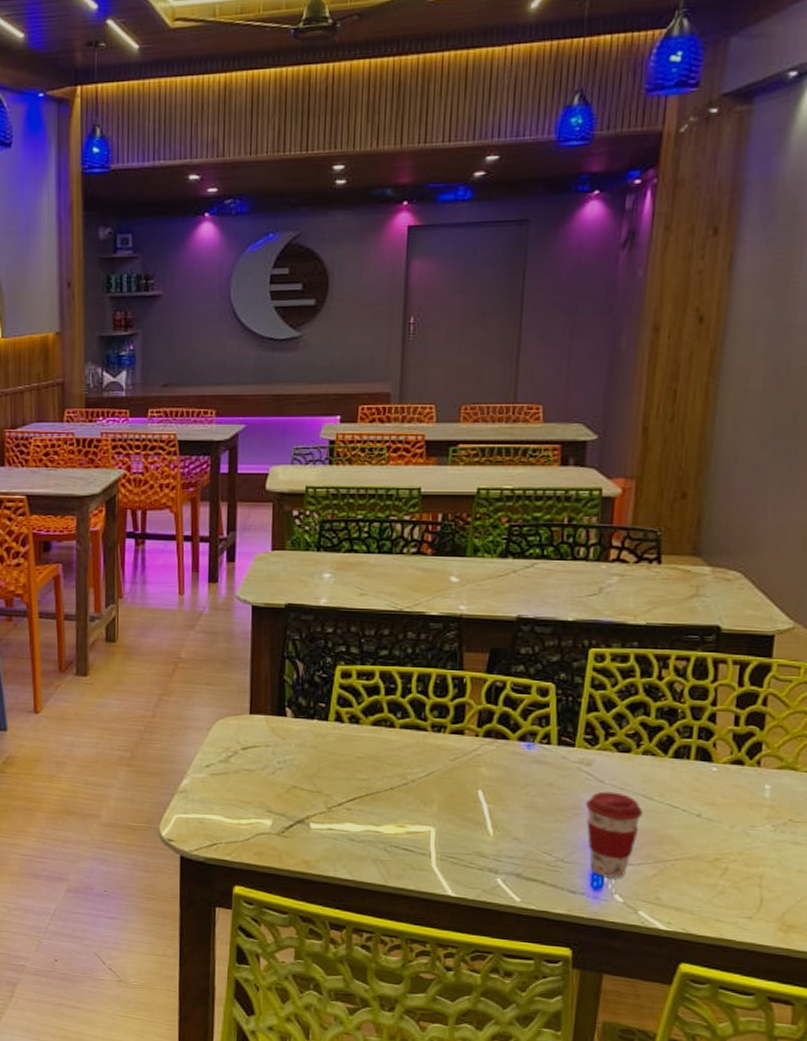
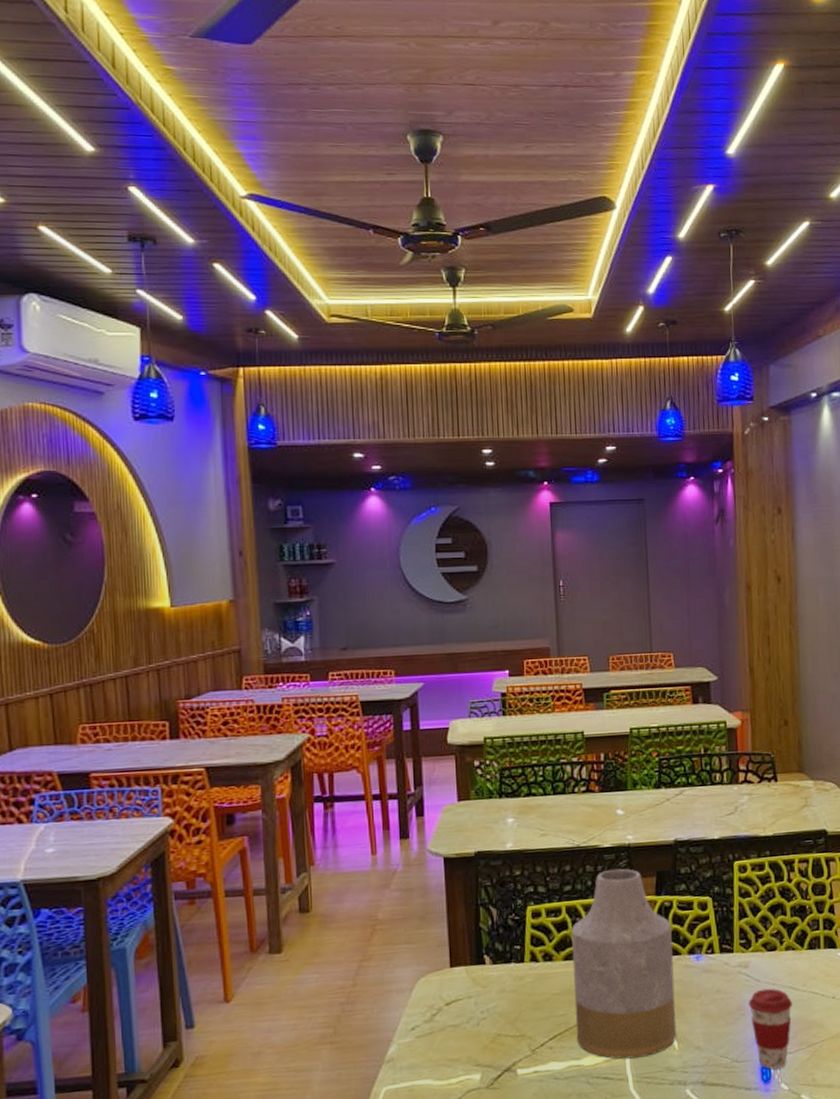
vase: none [377,639,501,837] -> present [571,868,677,1059]

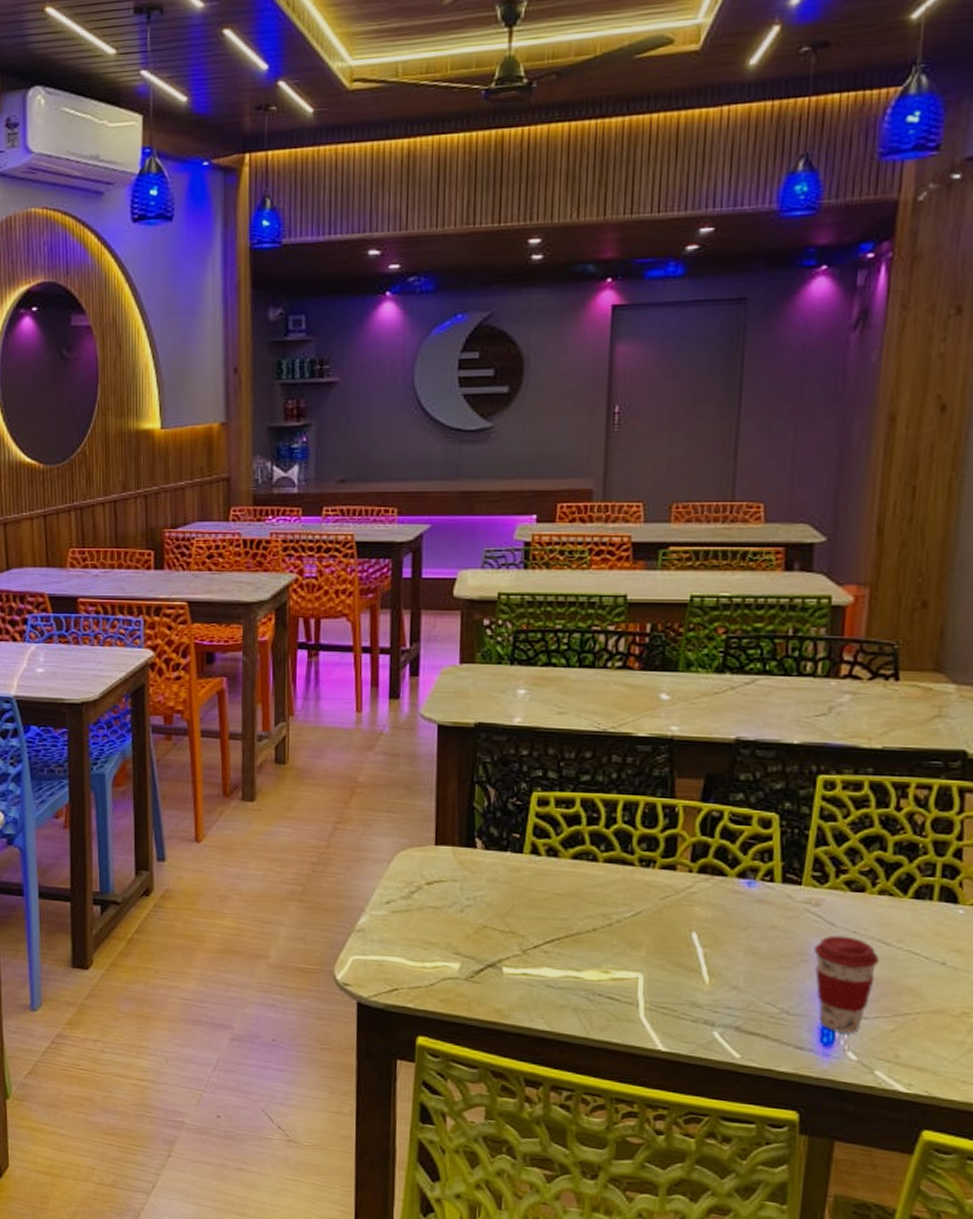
vase: present [571,868,677,1059] -> none [578,763,718,985]

